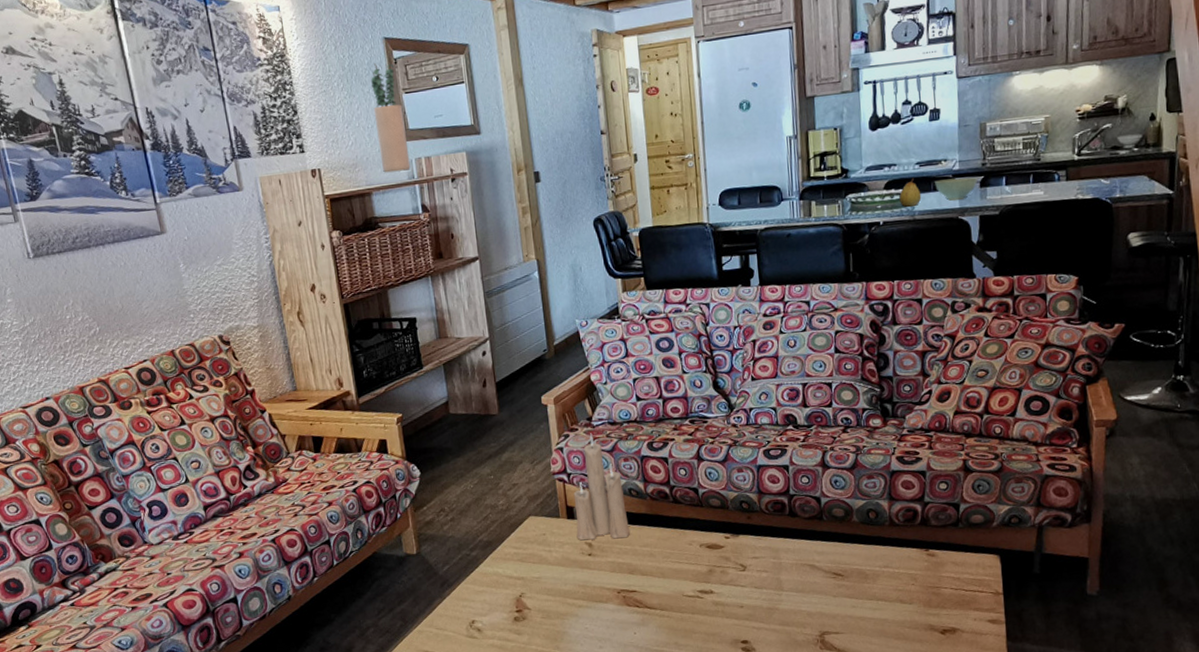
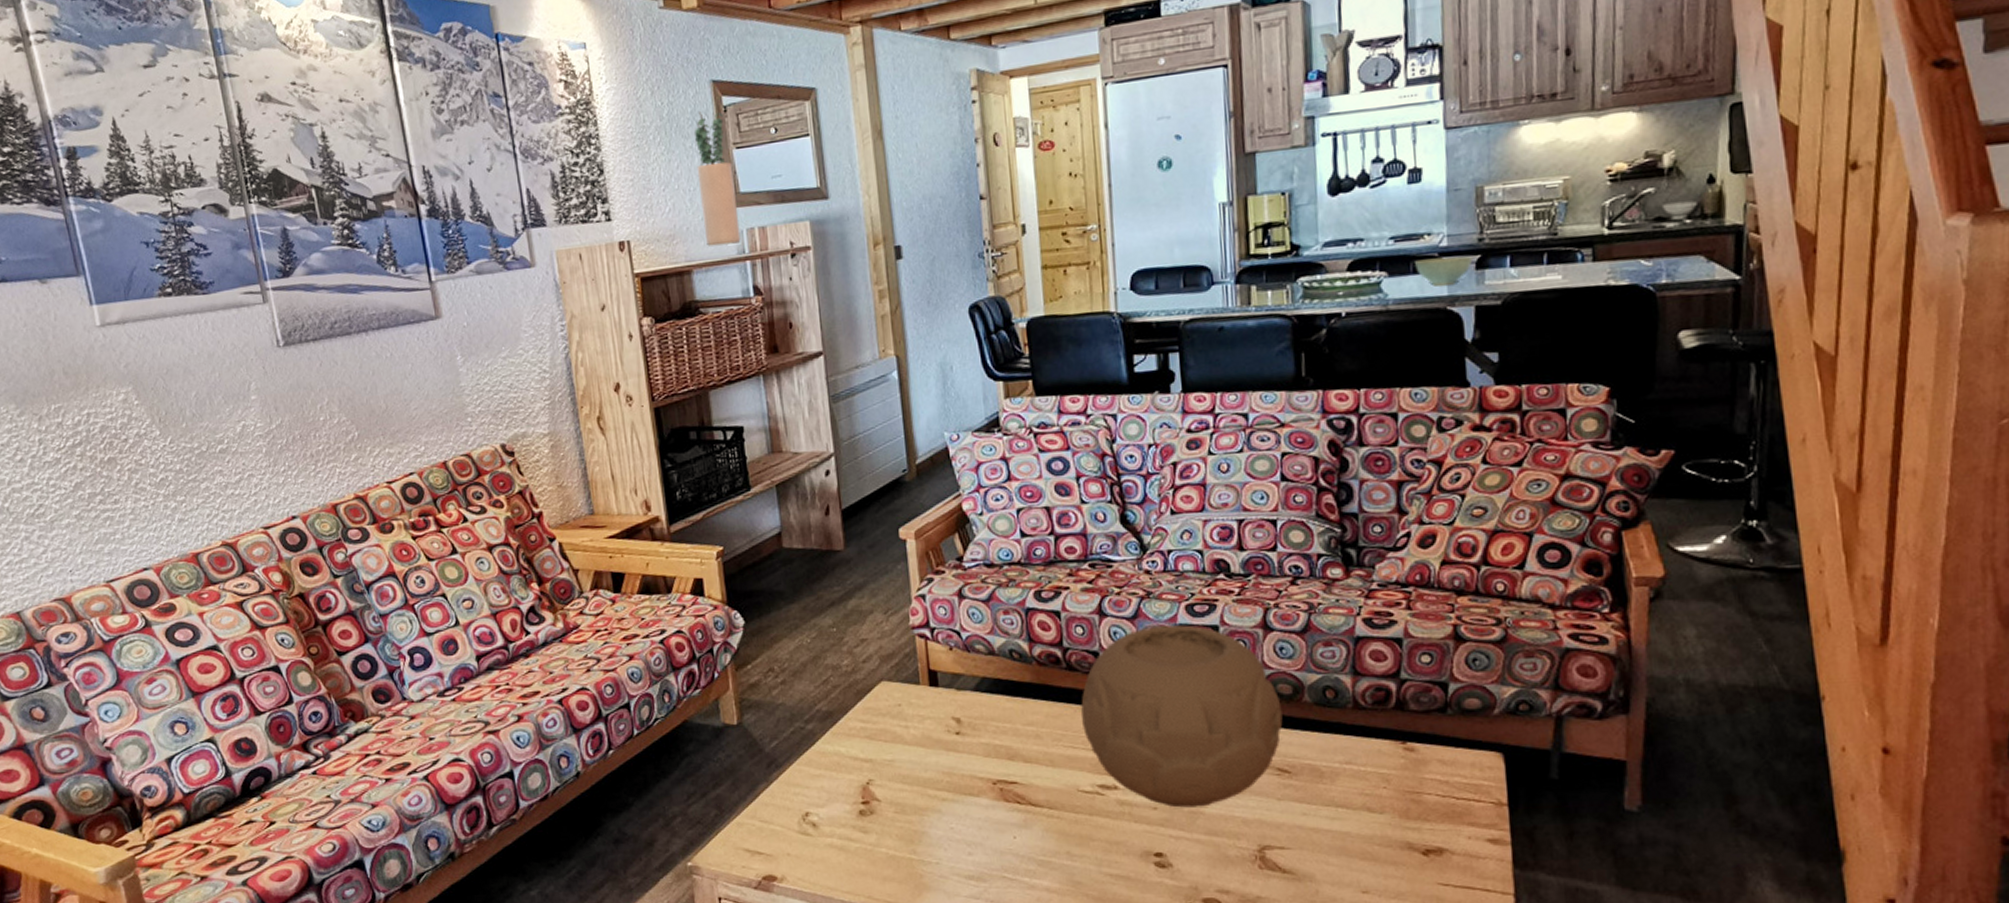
candle: present [573,433,631,541] -> none [937,577,1011,715]
decorative bowl: none [684,465,837,606] -> present [1081,625,1283,808]
fruit: present [899,178,922,208] -> none [1367,256,1397,295]

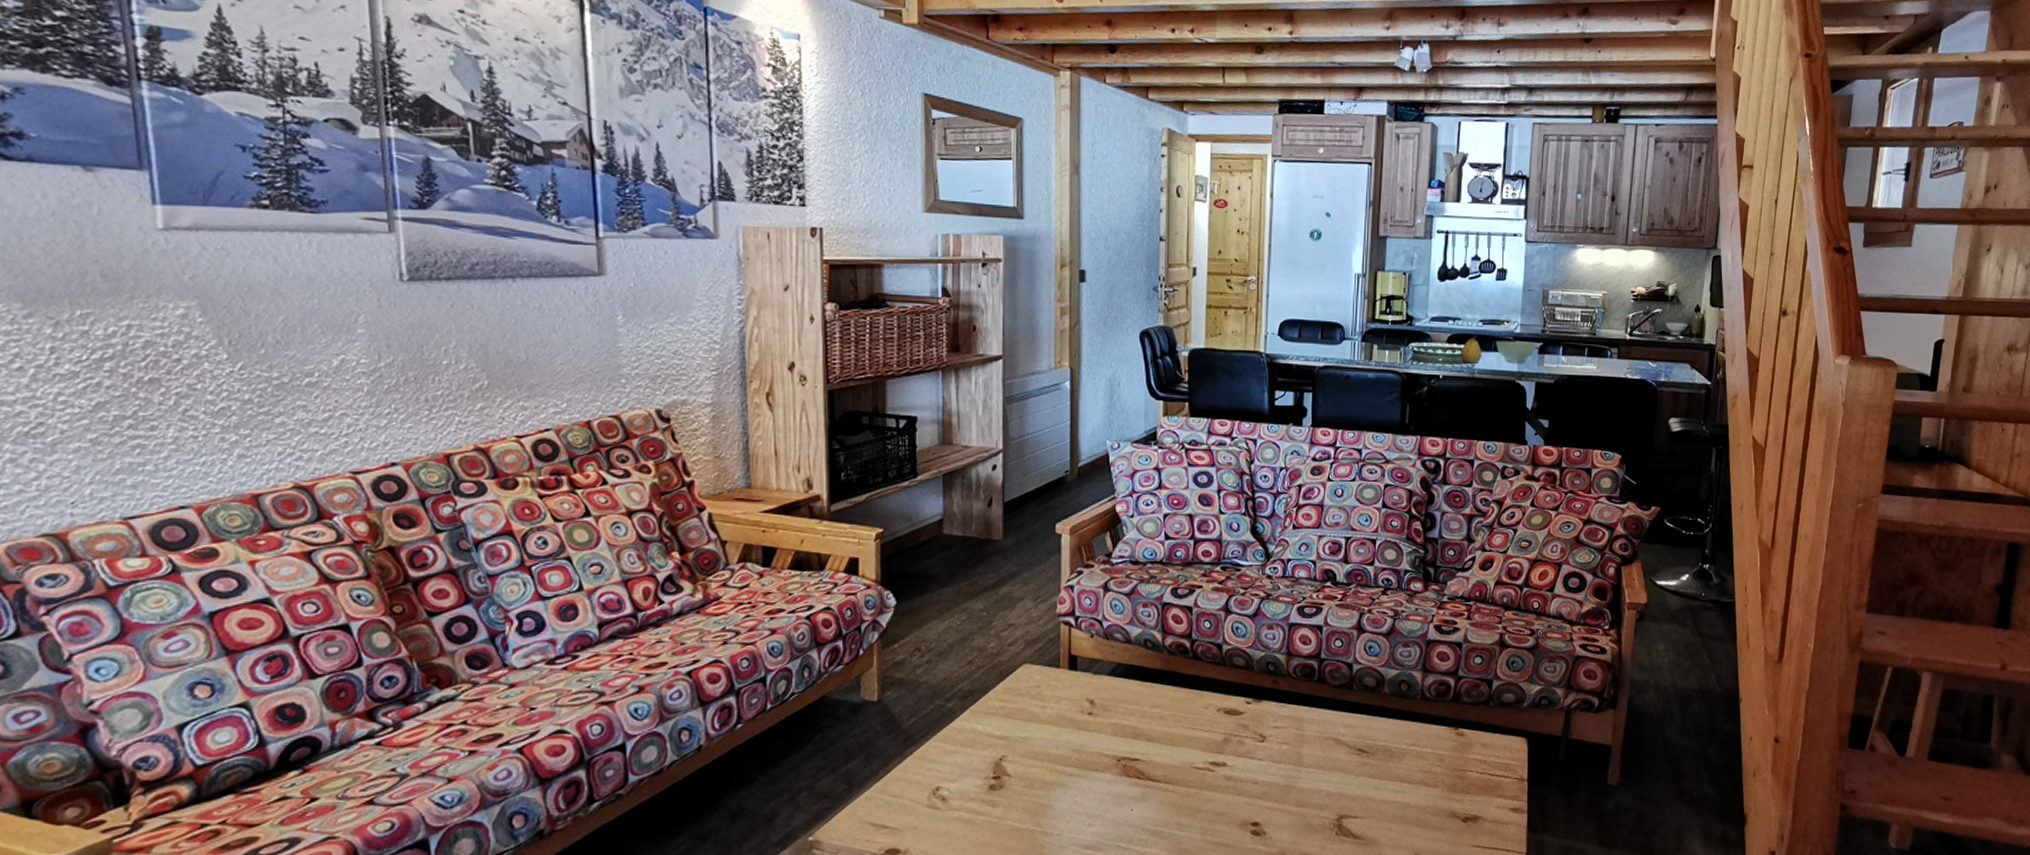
vase: present [695,108,741,246] -> none [899,119,936,246]
decorative bowl: present [1081,625,1283,808] -> none [1202,624,1366,783]
fruit: none [1367,256,1397,295] -> present [1461,335,1482,365]

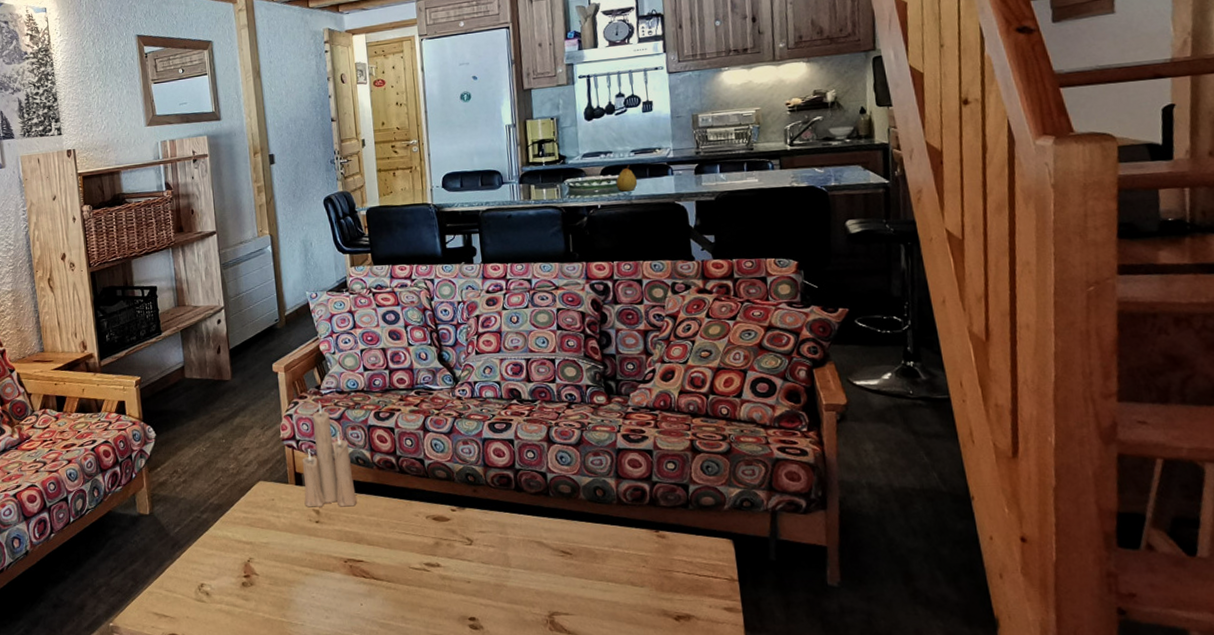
candle: none [1077,571,1141,697] -> present [302,401,358,508]
bowl: present [1496,341,1537,365] -> none [650,164,693,187]

